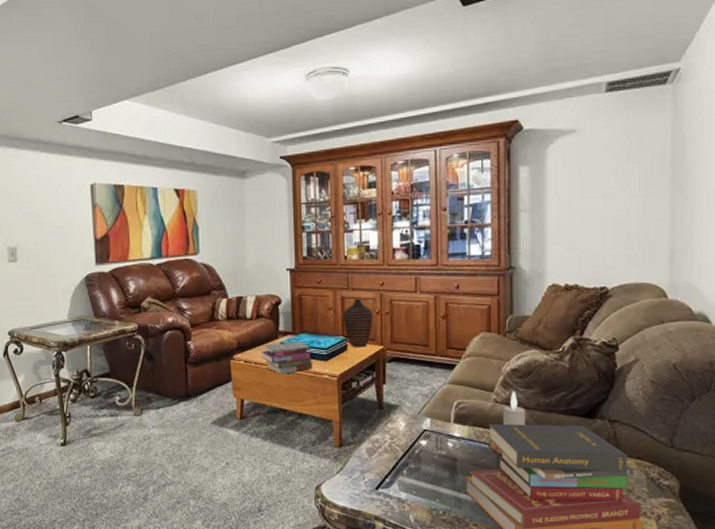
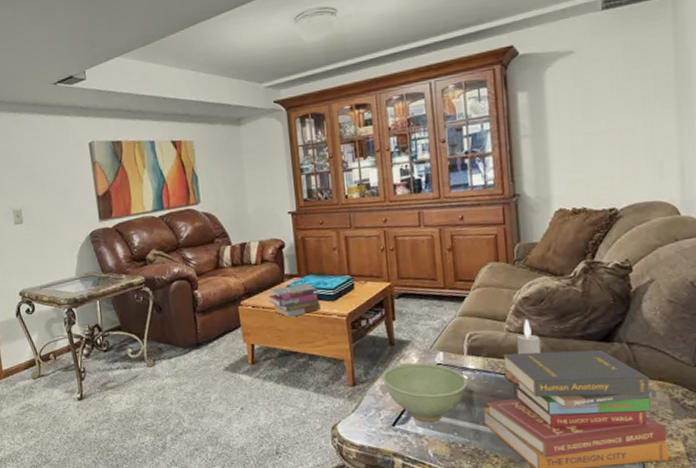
decorative vase: present [342,298,373,348] -> none [347,236,378,286]
bowl: none [369,427,453,487] -> present [382,362,468,422]

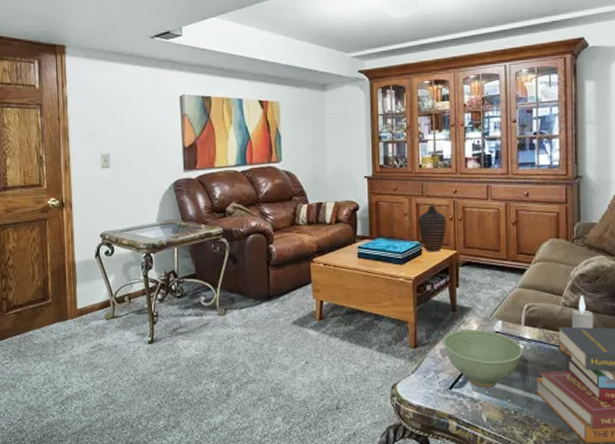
books: present [268,283,320,318] -> none [340,246,389,277]
decorative vase: none [347,236,378,286] -> present [417,205,446,252]

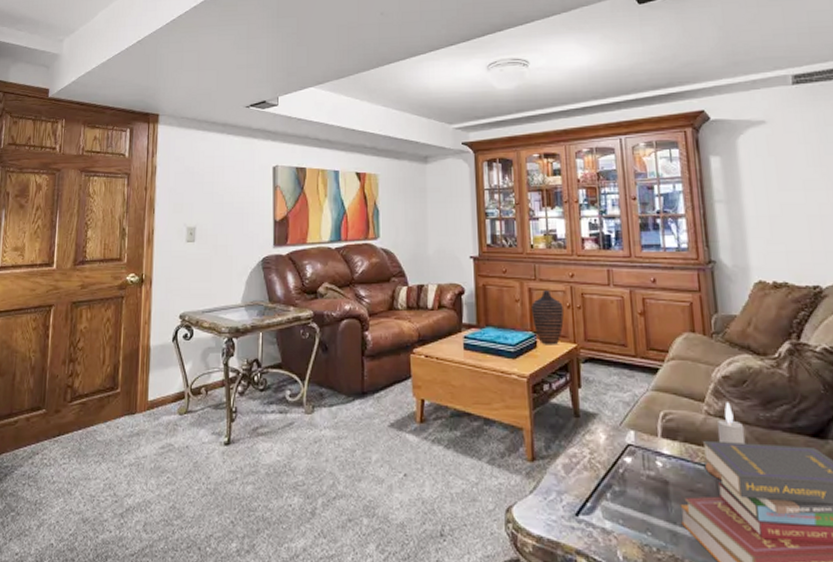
bowl: present [443,329,523,387] -> none [565,440,663,515]

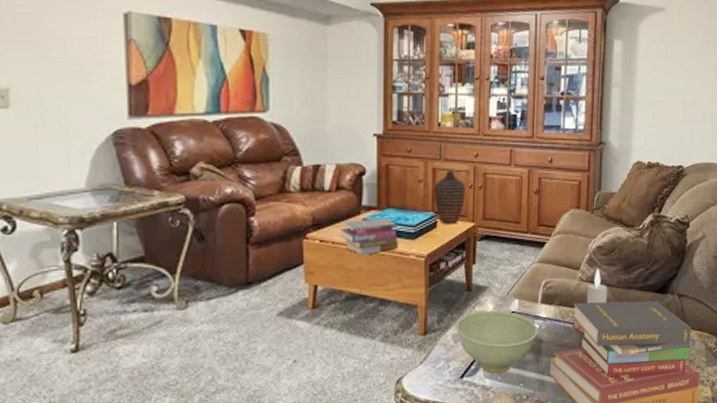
books: none [443,336,499,373] -> present [340,218,398,256]
bowl: none [565,440,663,515] -> present [456,310,539,374]

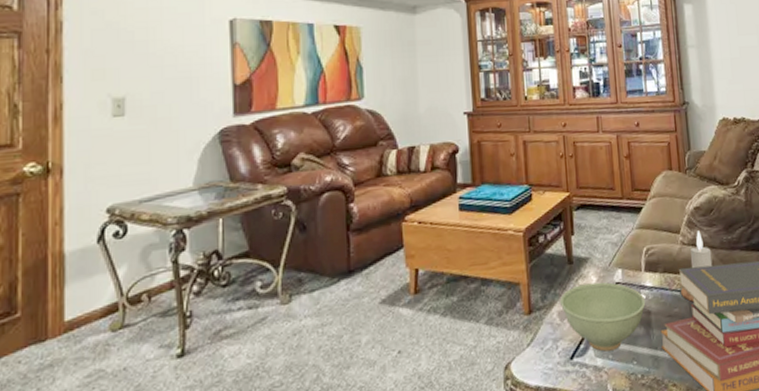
books: present [340,218,398,256] -> none [437,194,496,235]
decorative vase: present [433,170,465,225] -> none [525,142,557,197]

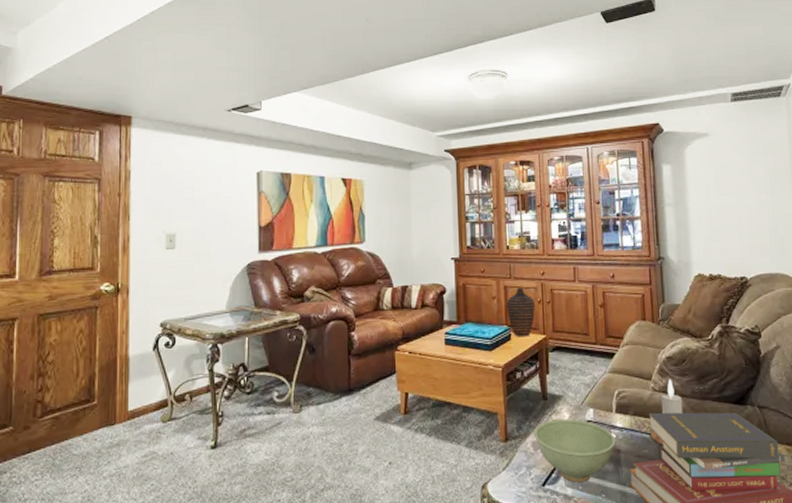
decorative vase: none [525,142,557,197] -> present [506,287,535,337]

